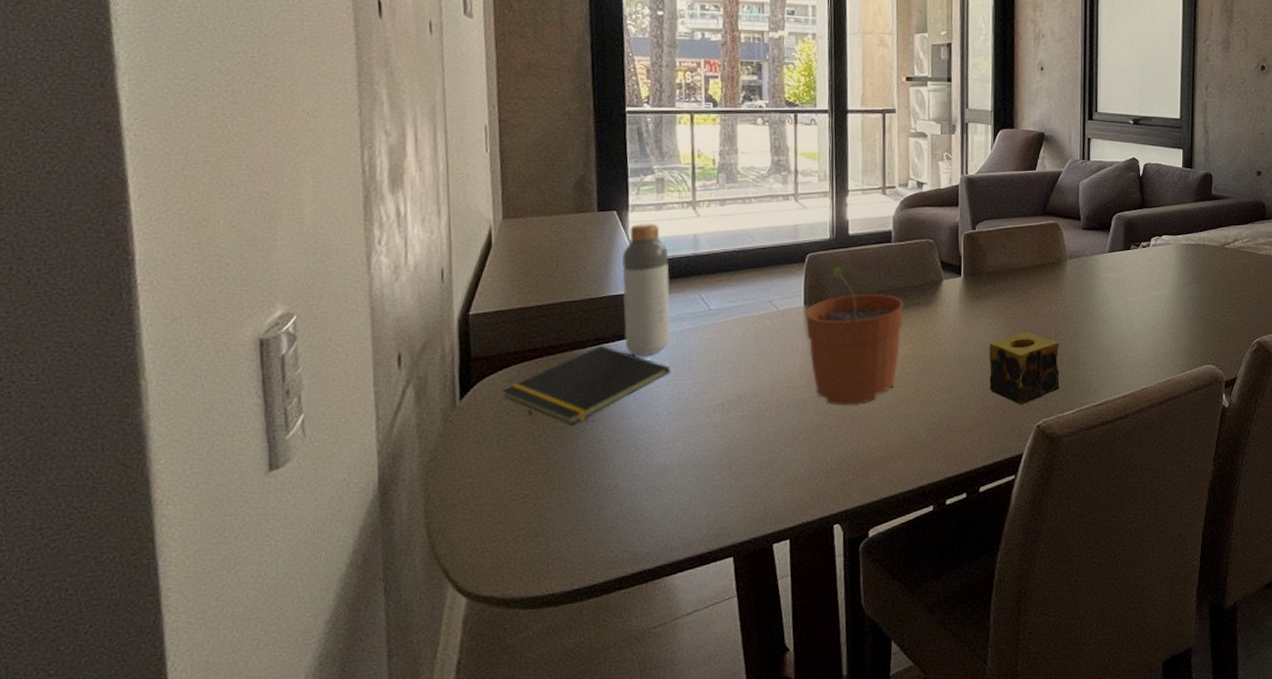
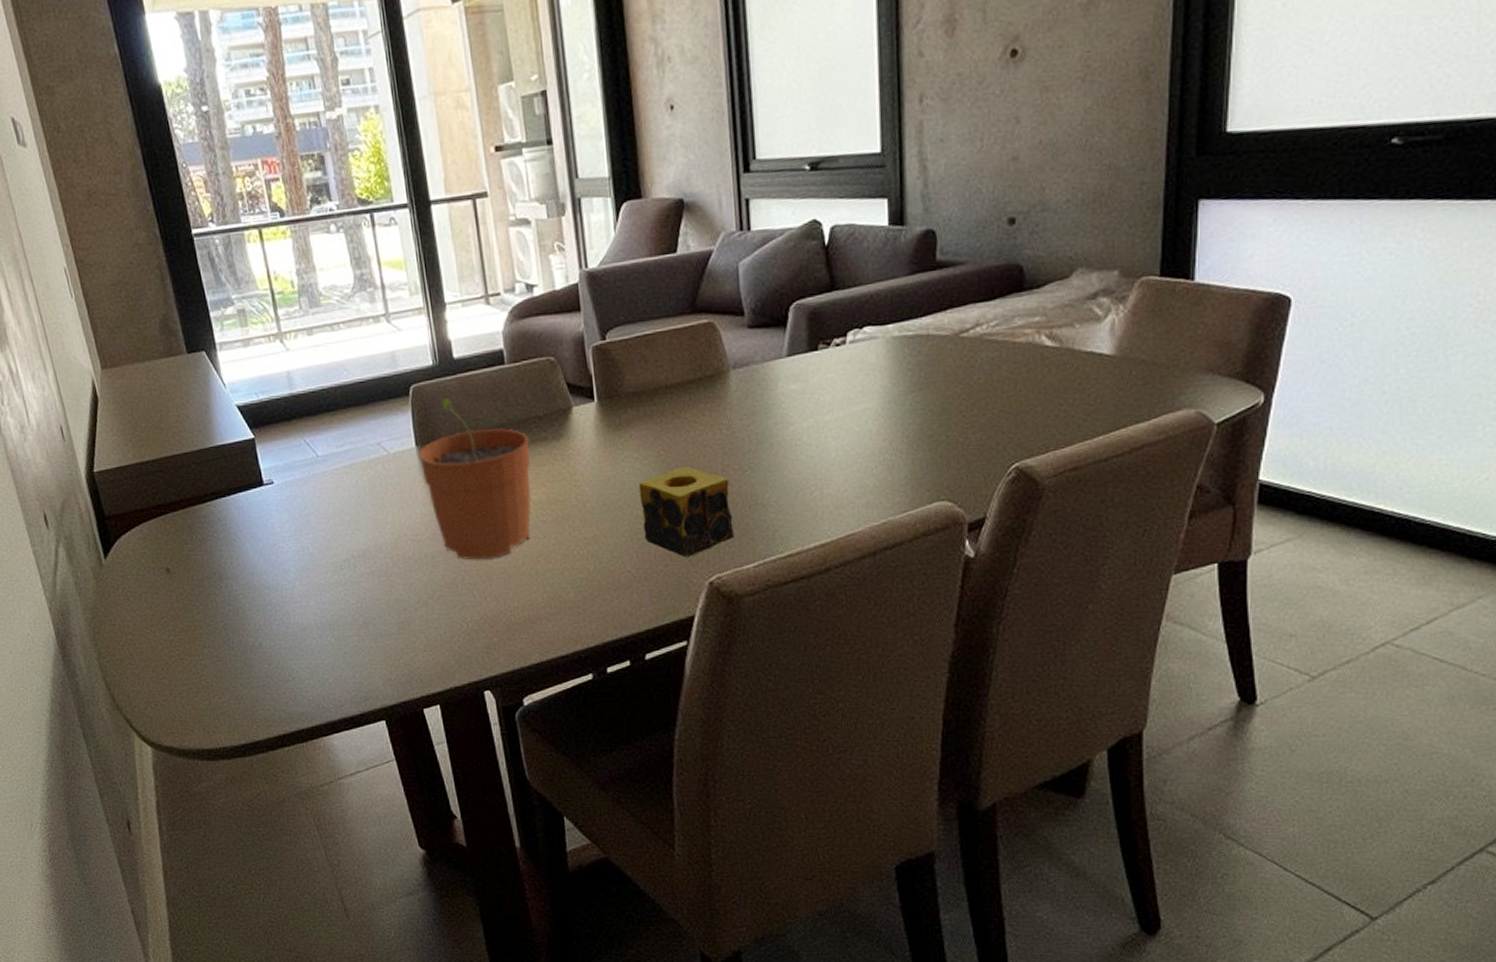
notepad: present [503,345,671,425] -> none [139,499,291,582]
bottle: present [622,223,671,357] -> none [220,362,285,511]

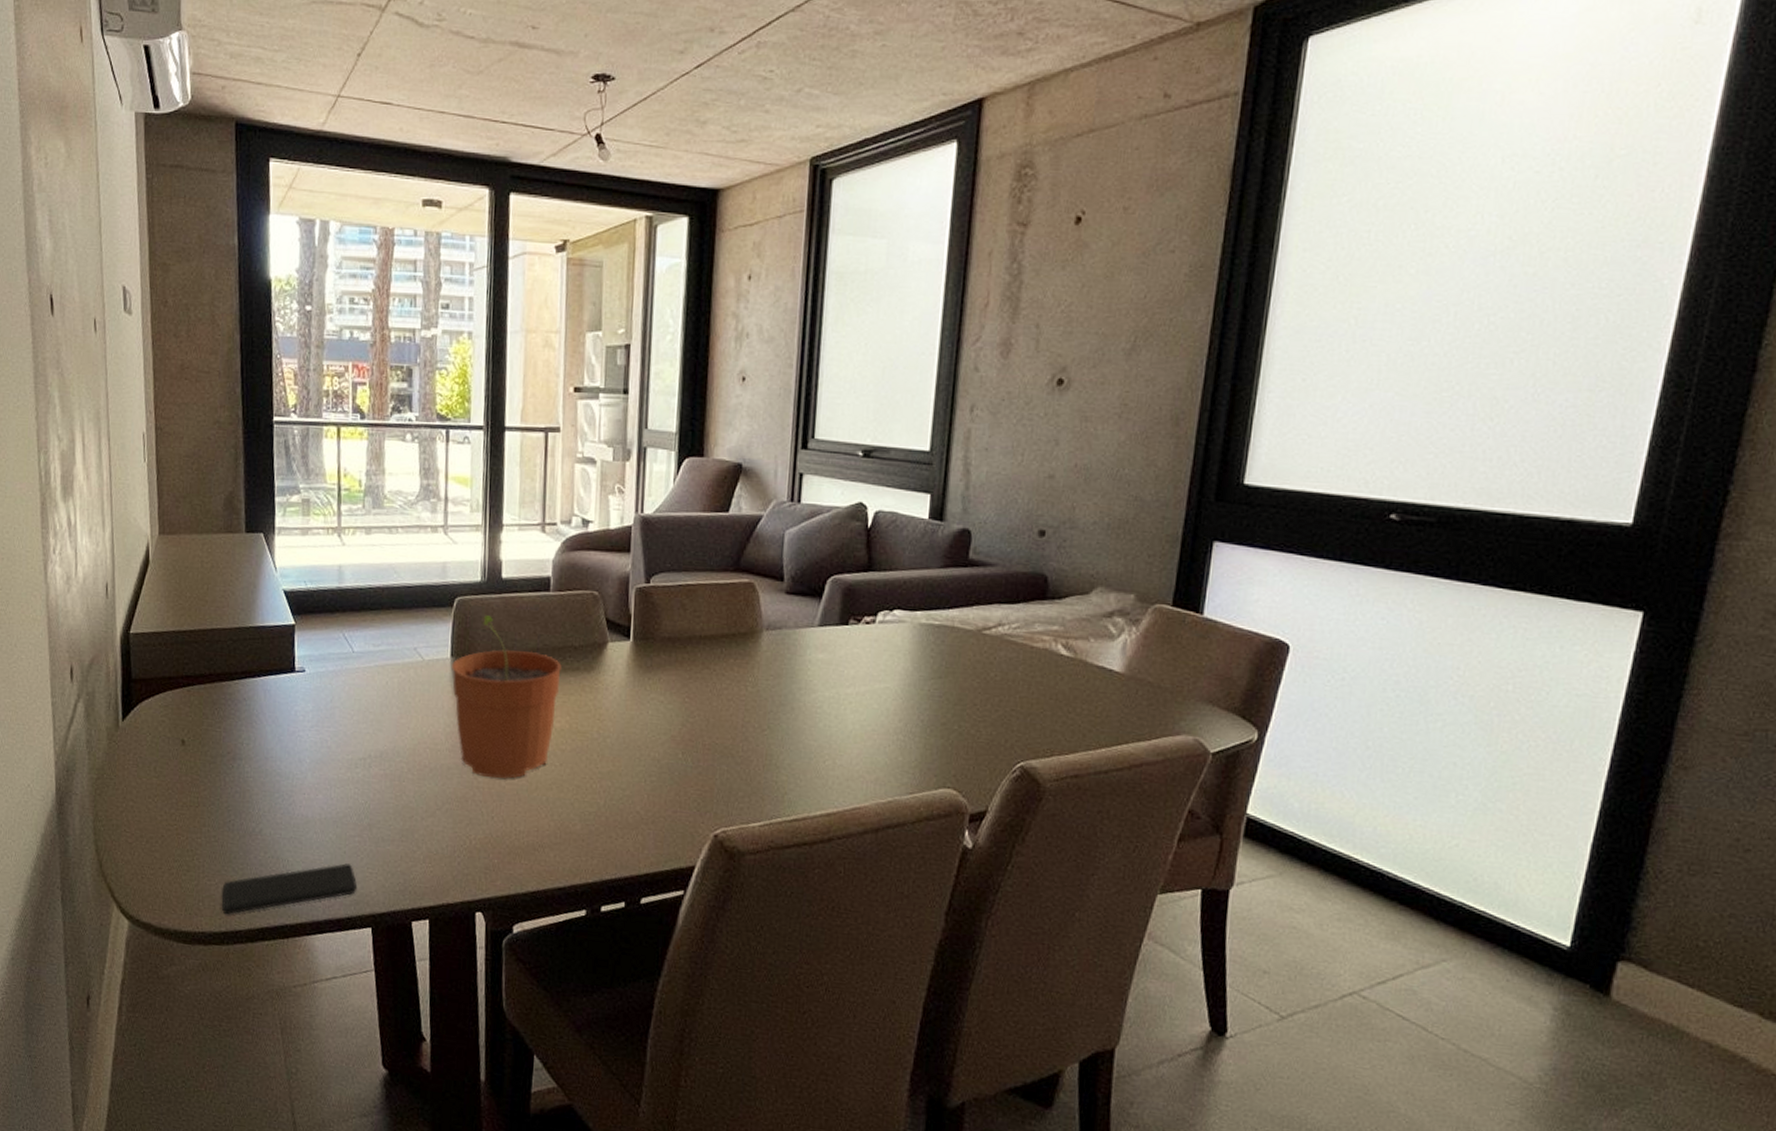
smartphone: none [234,663,365,728] -> present [221,863,358,915]
candle: present [638,466,734,557] -> none [658,717,747,806]

